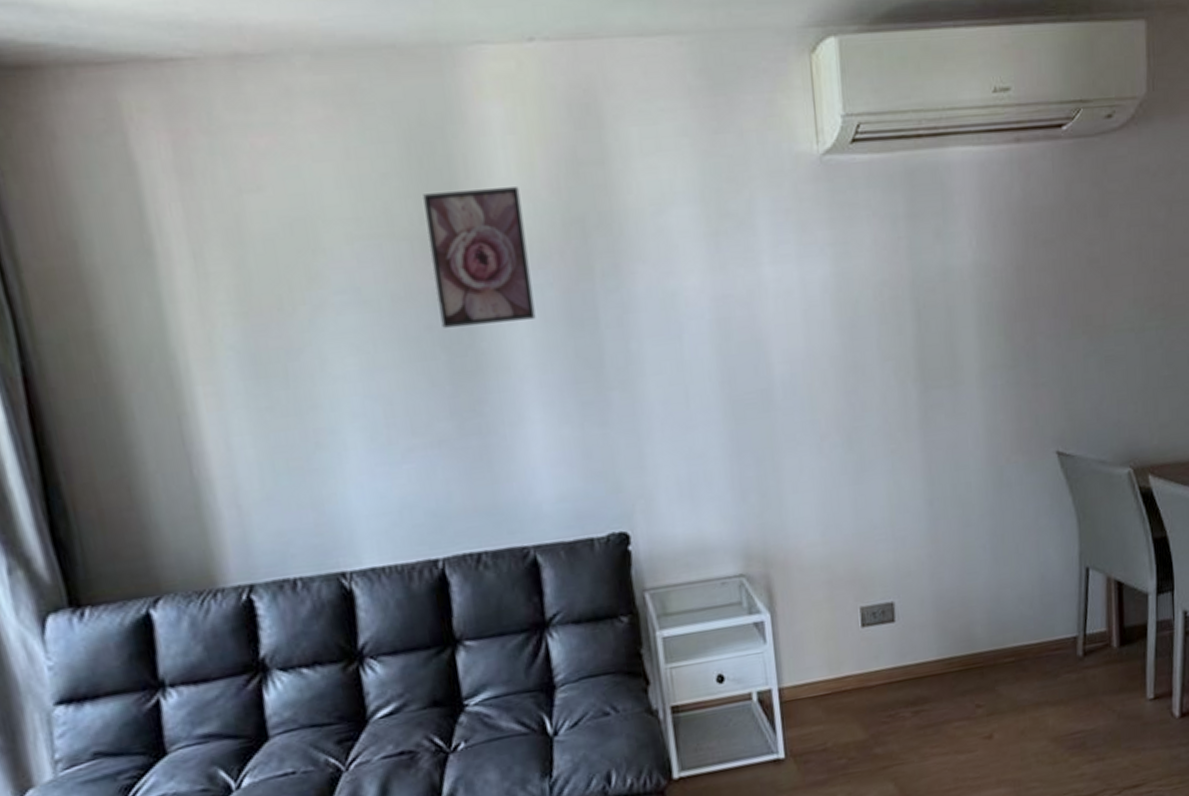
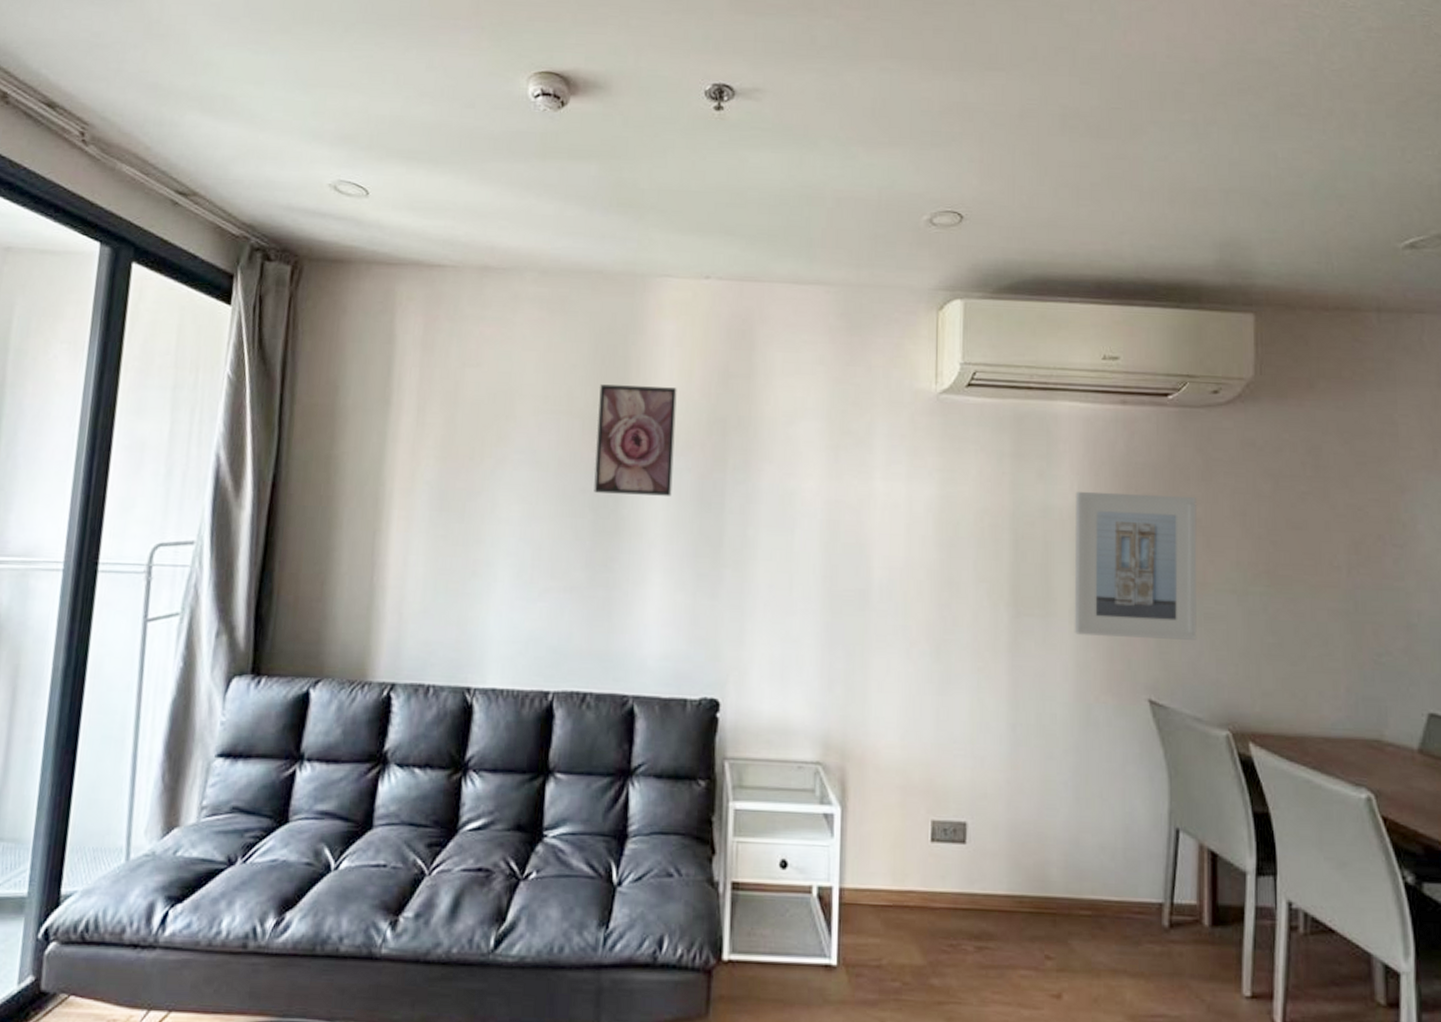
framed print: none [974,235,1099,399] -> present [1074,491,1197,640]

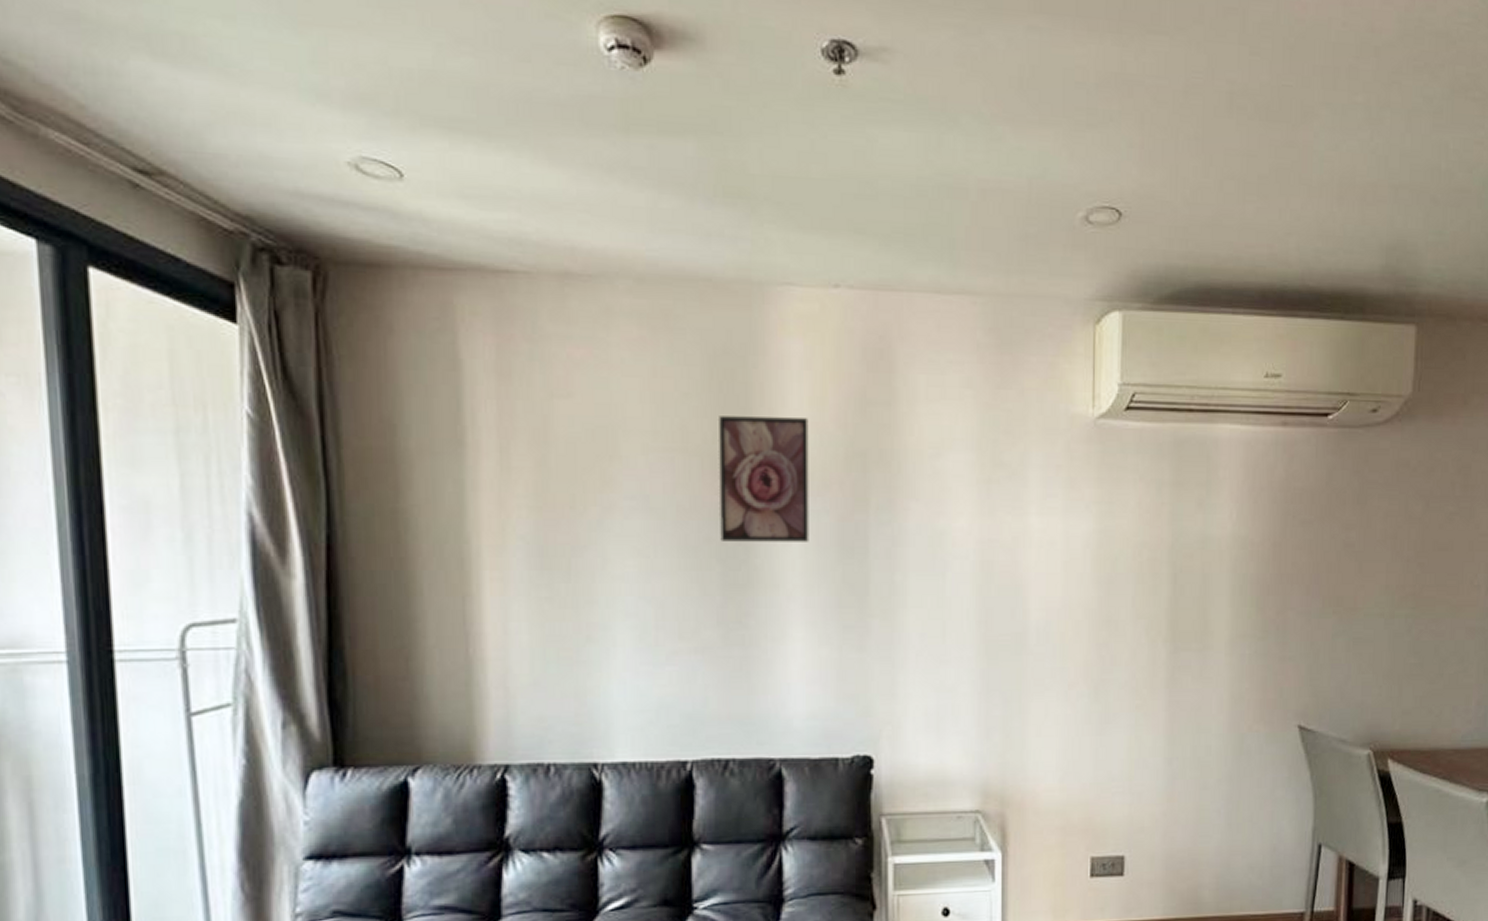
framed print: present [1074,491,1197,640] -> none [1230,519,1351,666]

